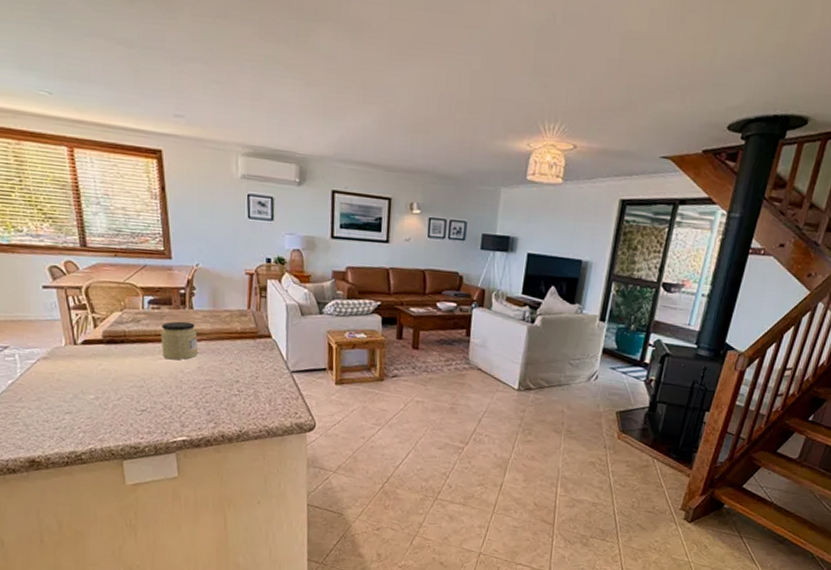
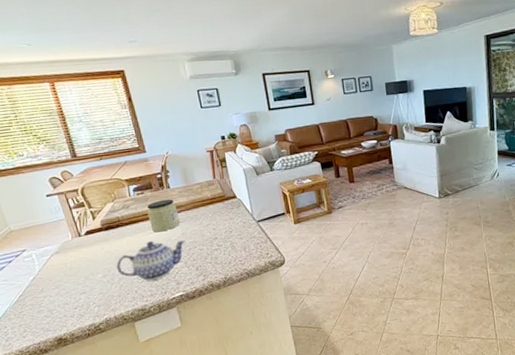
teapot: none [113,368,201,416] -> present [116,239,186,281]

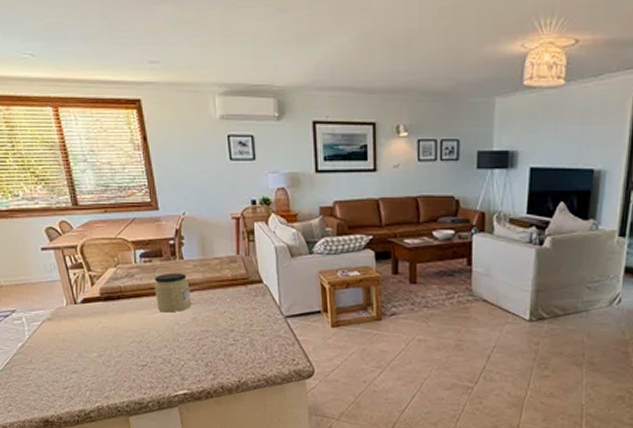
teapot: present [116,239,186,281] -> none [114,322,196,371]

